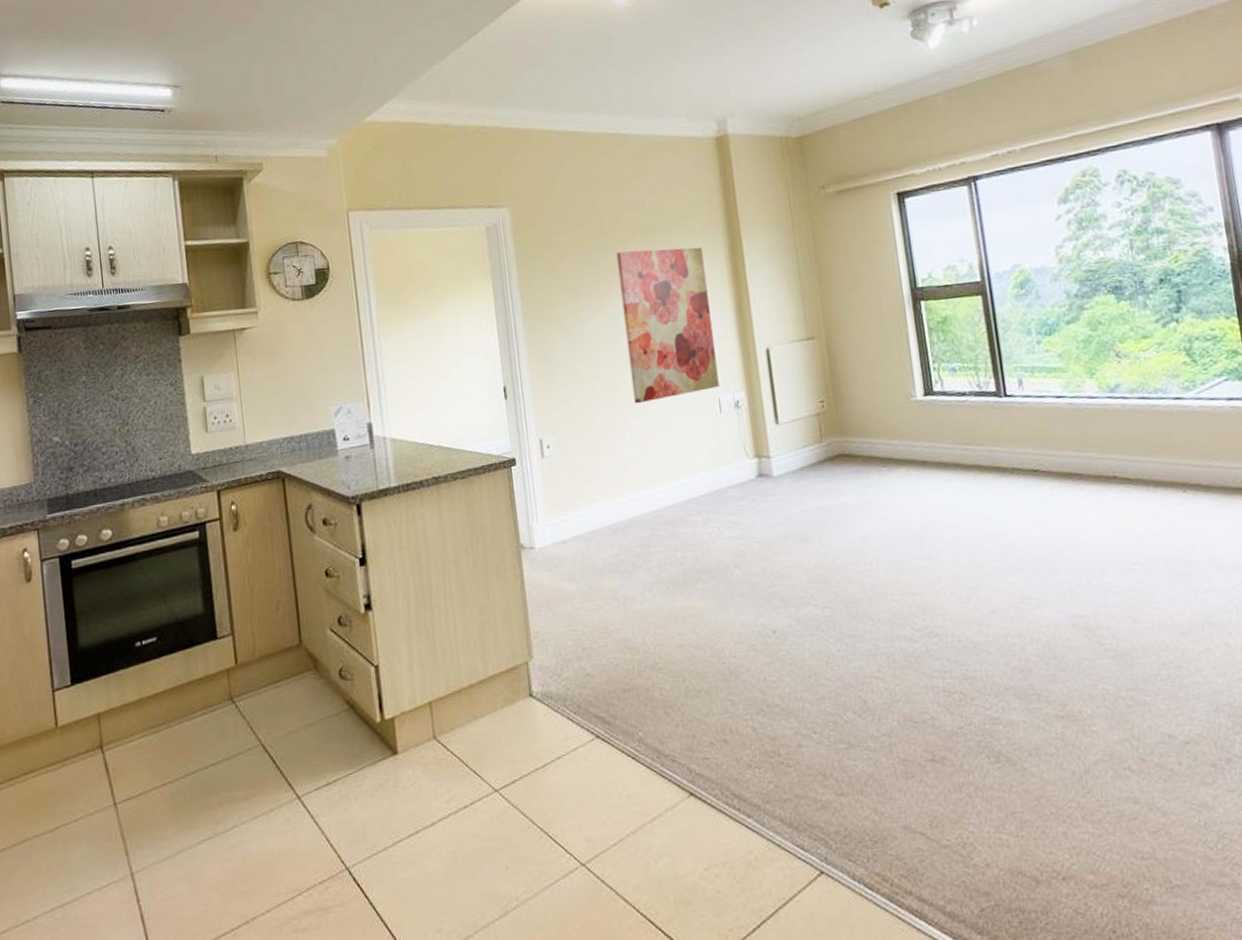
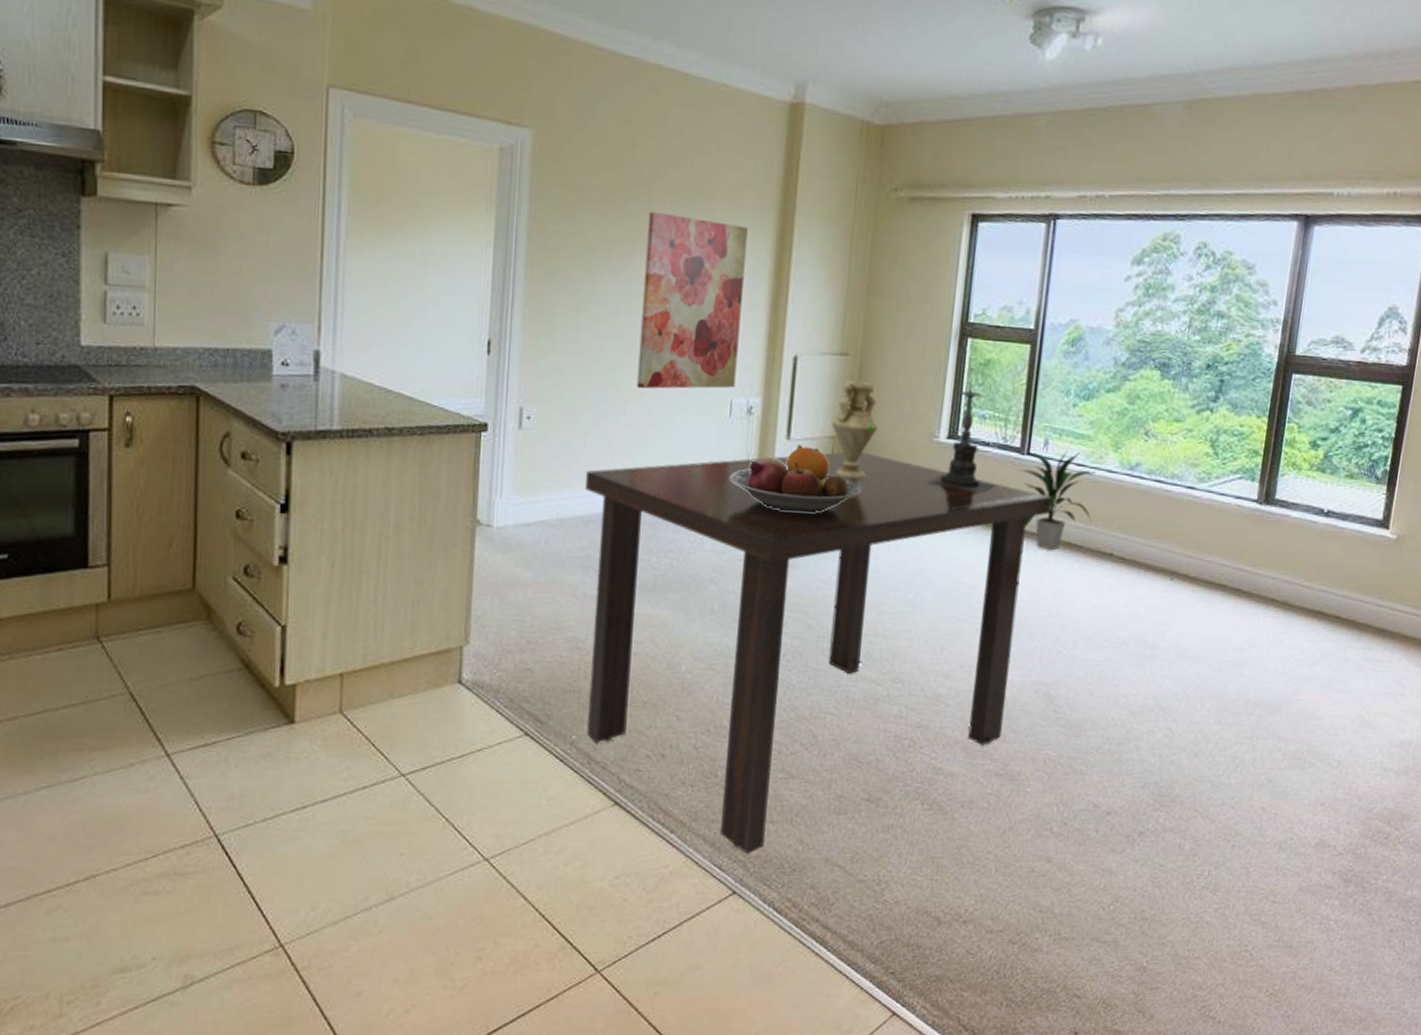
dining table: none [605,422,1052,831] -> present [584,452,1051,854]
fruit bowl: none [733,427,856,490] -> present [730,445,863,513]
vase: none [813,358,858,449] -> present [831,380,879,478]
candle holder: none [915,336,981,442] -> present [927,377,995,494]
indoor plant: none [1000,384,1087,484] -> present [1019,450,1096,551]

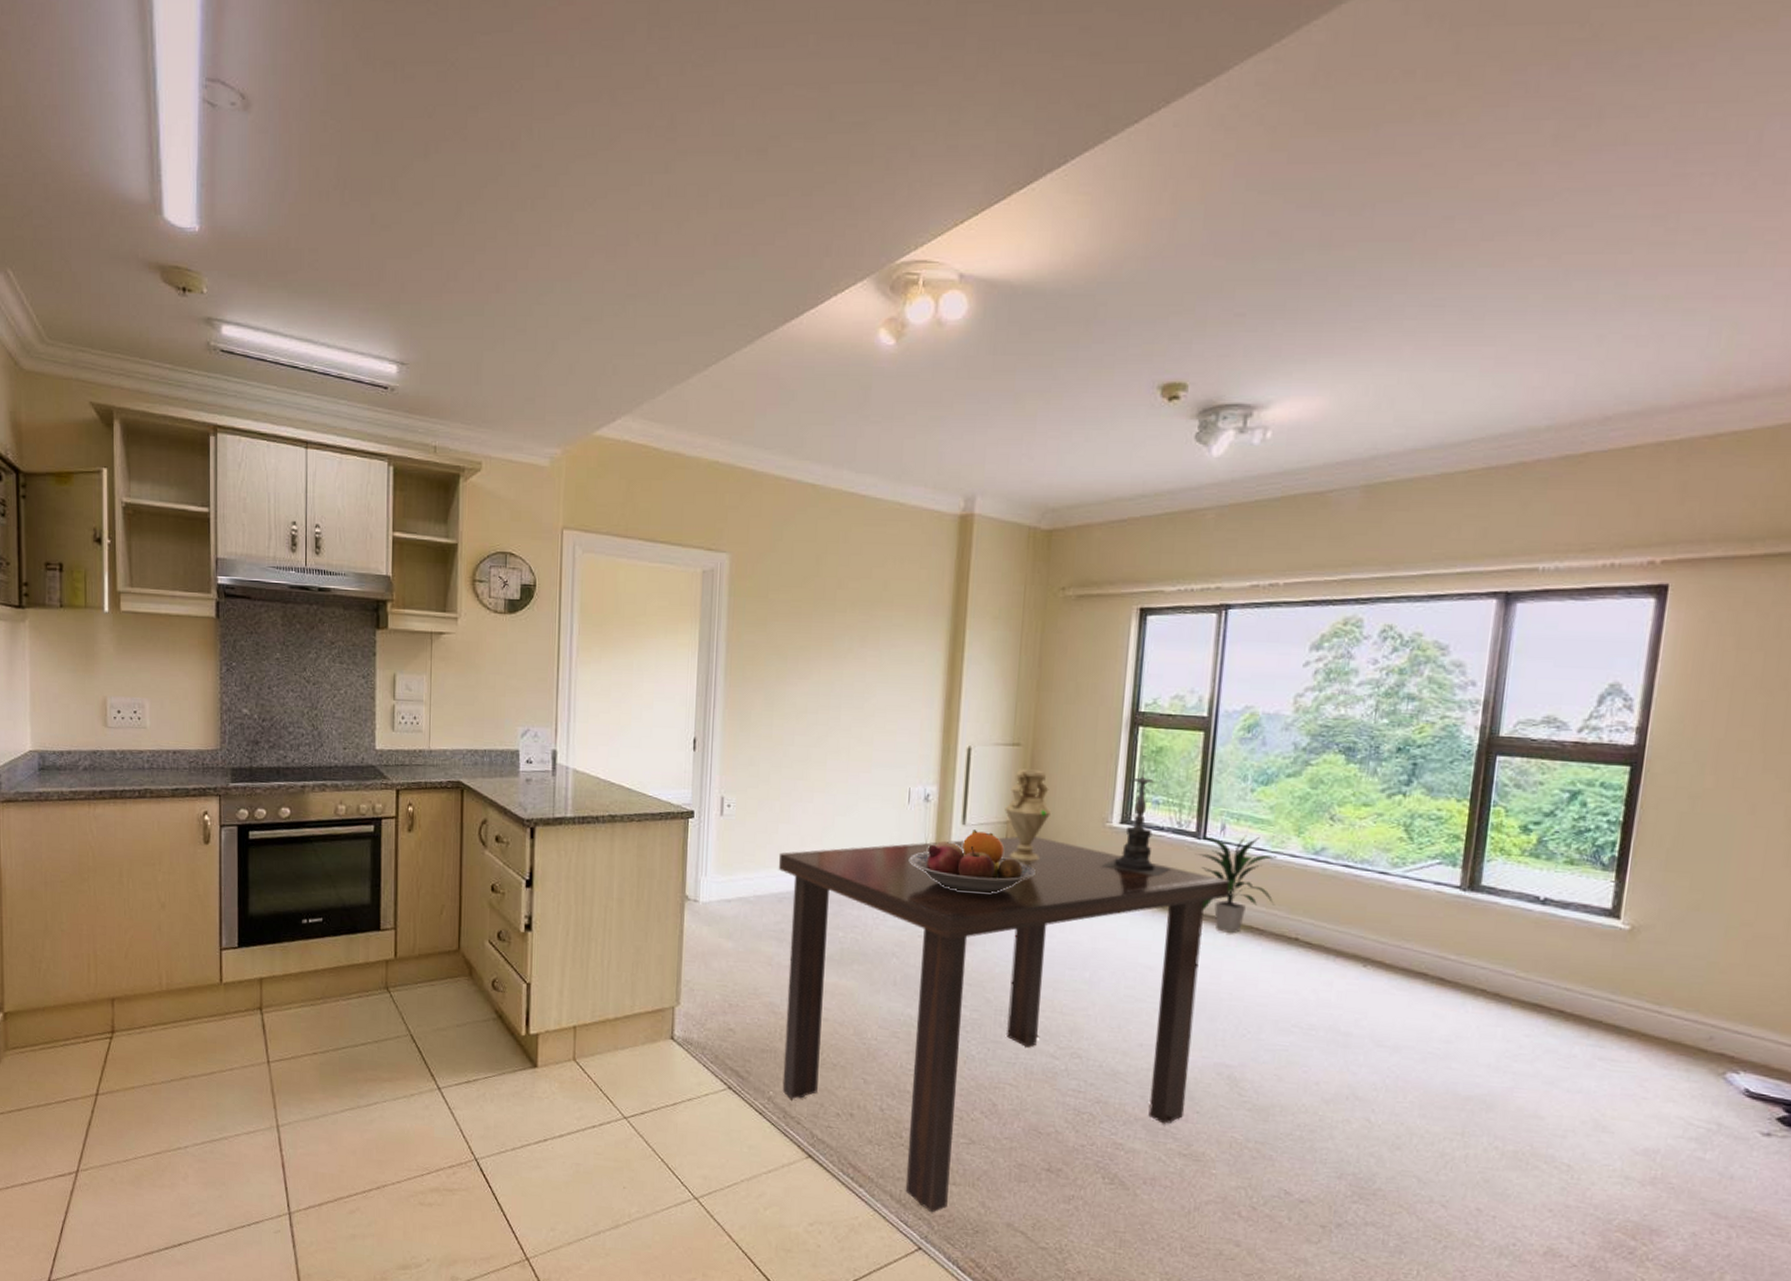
wall art: present [637,211,748,389] -> none [823,620,922,780]

